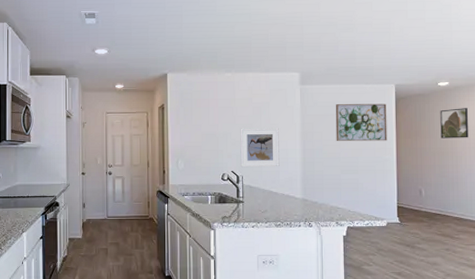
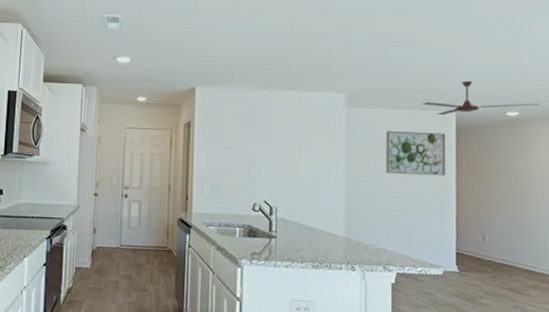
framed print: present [240,128,280,168] -> none [275,152,320,199]
ceiling fan: none [365,56,466,87] -> present [421,80,539,115]
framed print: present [440,108,468,139] -> none [508,142,541,178]

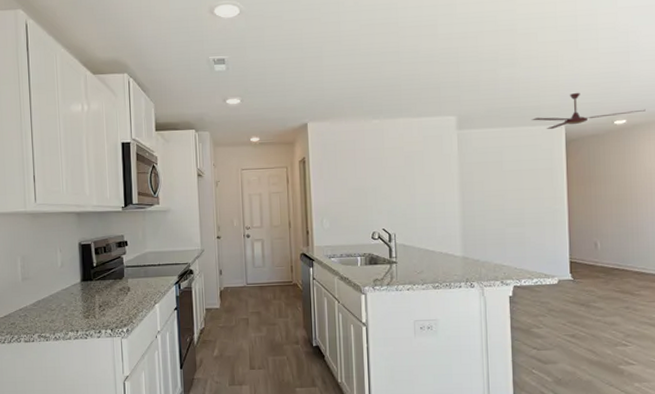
wall art: present [386,131,446,176] -> none [497,147,557,192]

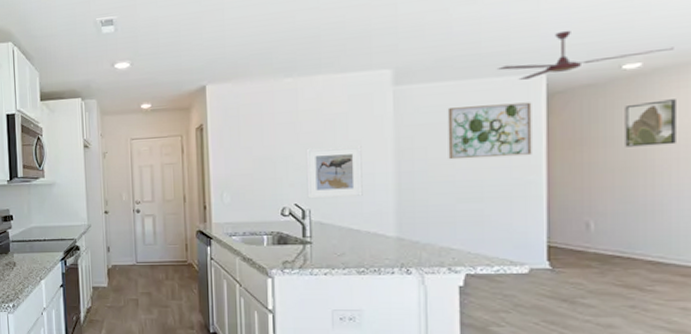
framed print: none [391,179,436,225] -> present [306,145,363,199]
wall art: none [497,147,557,192] -> present [447,102,532,160]
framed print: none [617,148,650,184] -> present [625,99,676,147]

